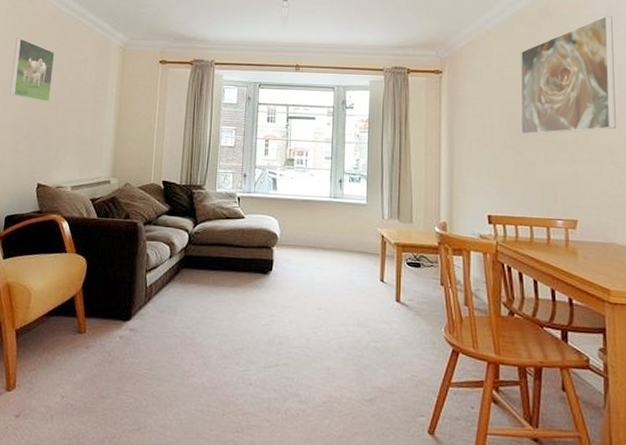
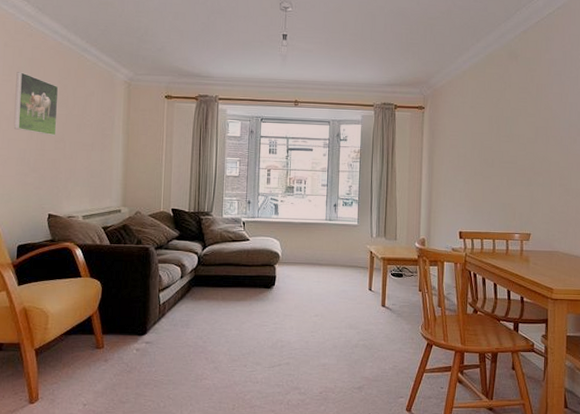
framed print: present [520,15,616,135] -> none [489,59,567,163]

